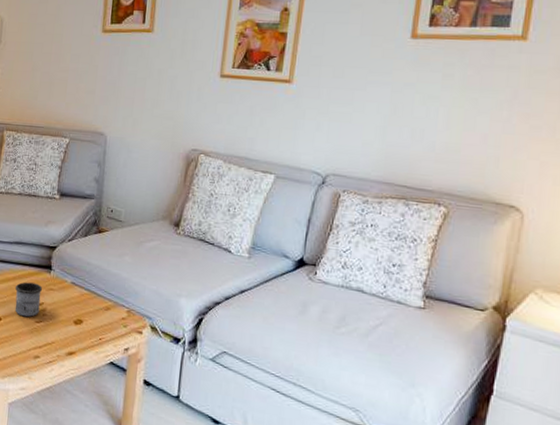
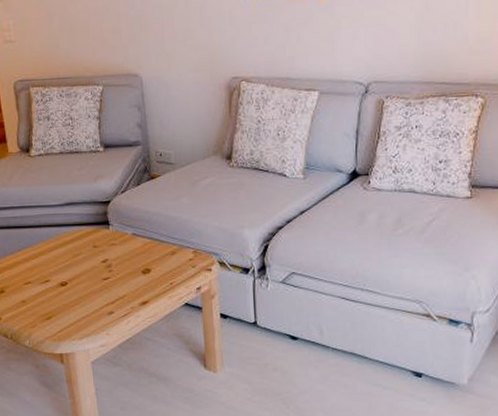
mug: present [14,282,42,317] -> none [75,241,105,277]

